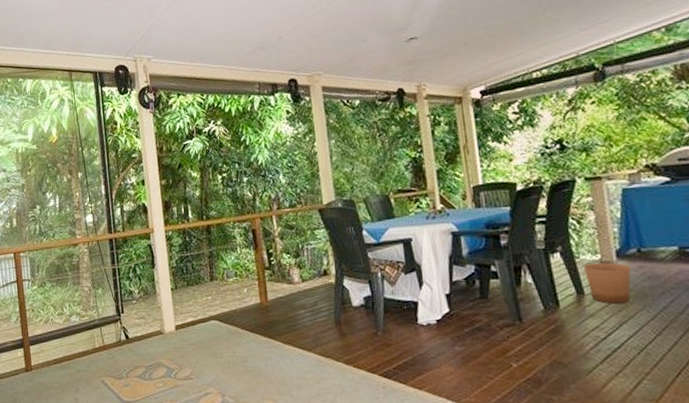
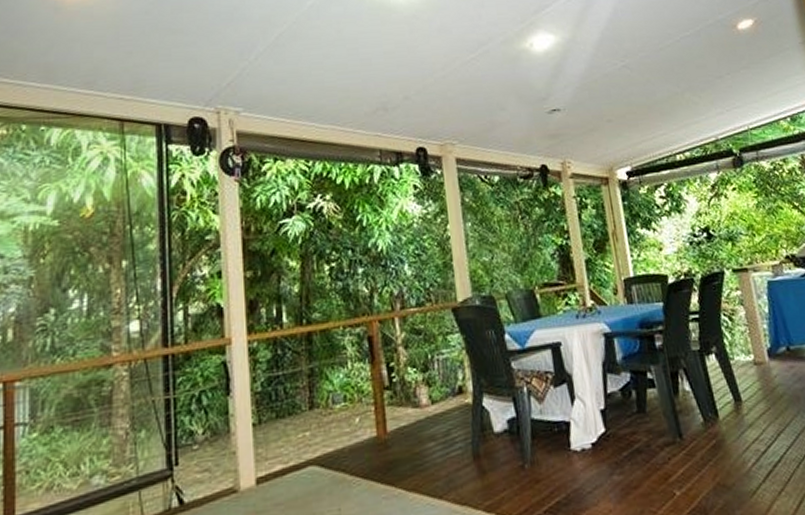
planter: present [583,262,631,304] -> none [738,363,785,411]

